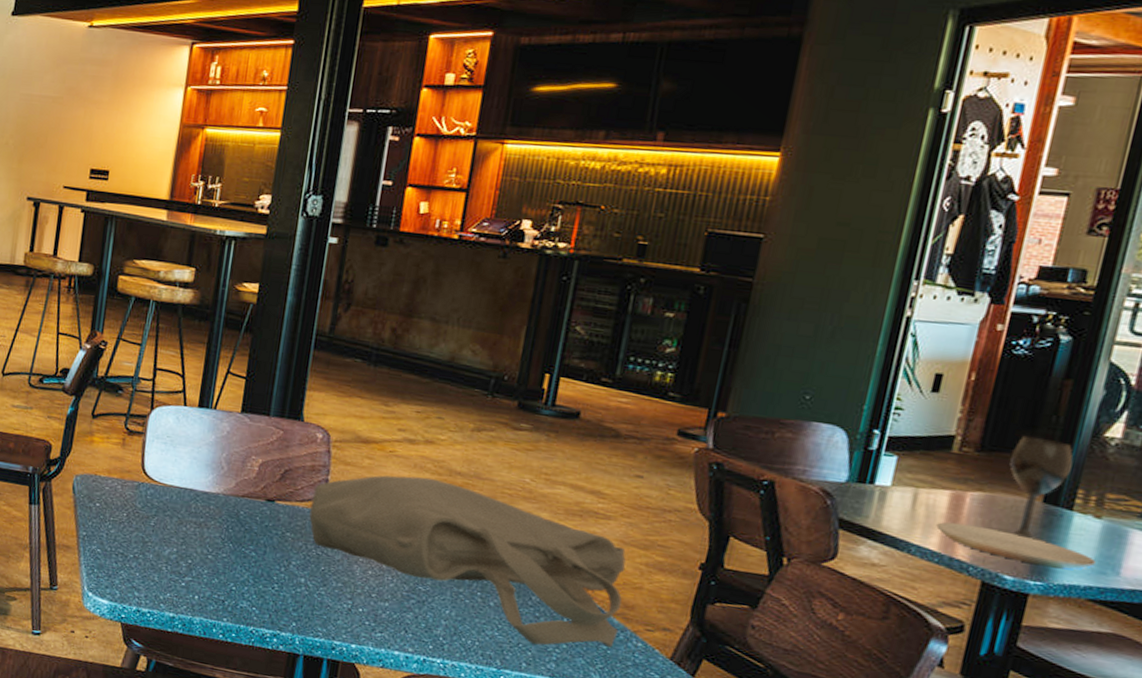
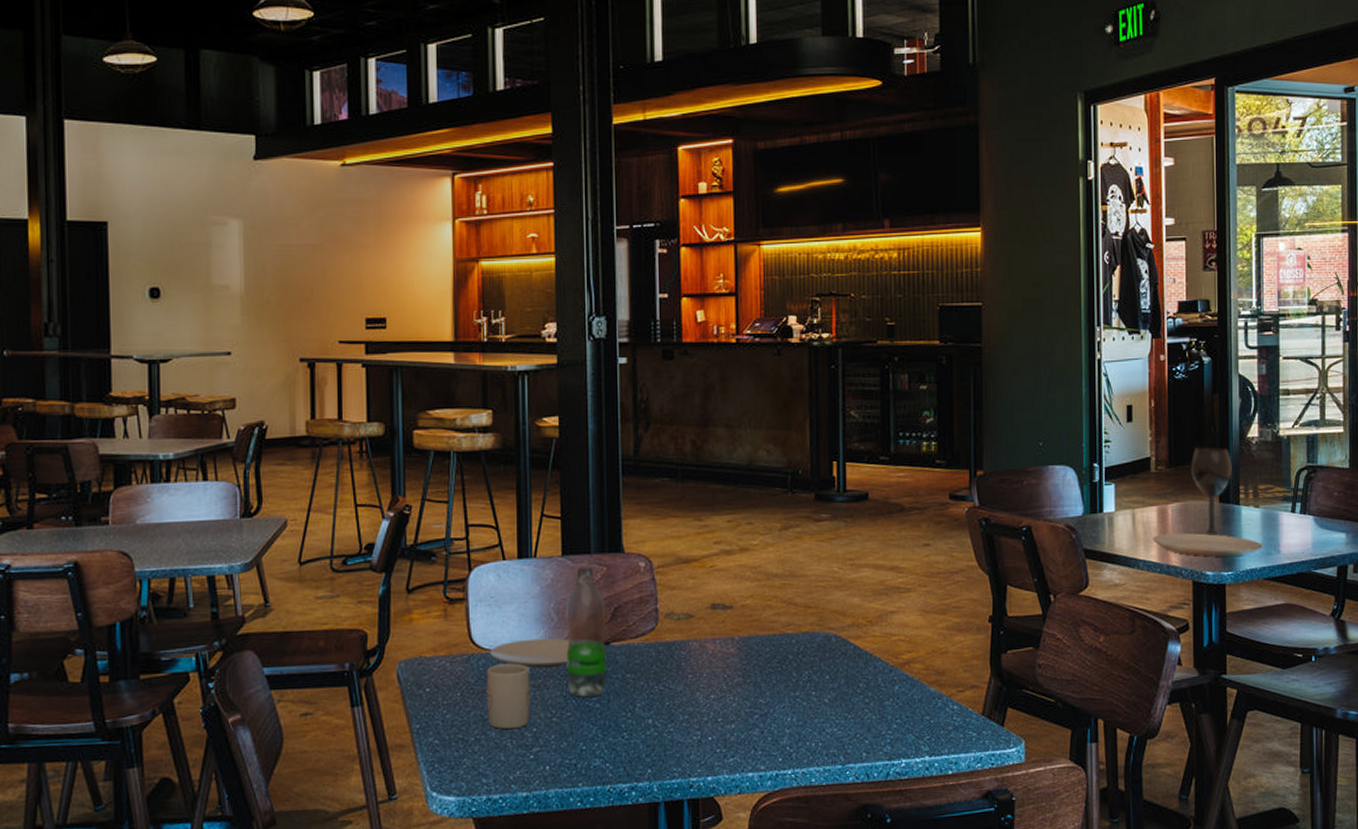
mug: none [148,496,194,557] -> present [486,663,531,729]
plate: none [158,479,235,512] -> present [490,638,569,668]
bottle: none [227,426,277,546] -> present [565,567,607,697]
tote bag: present [309,475,626,648] -> none [645,585,936,731]

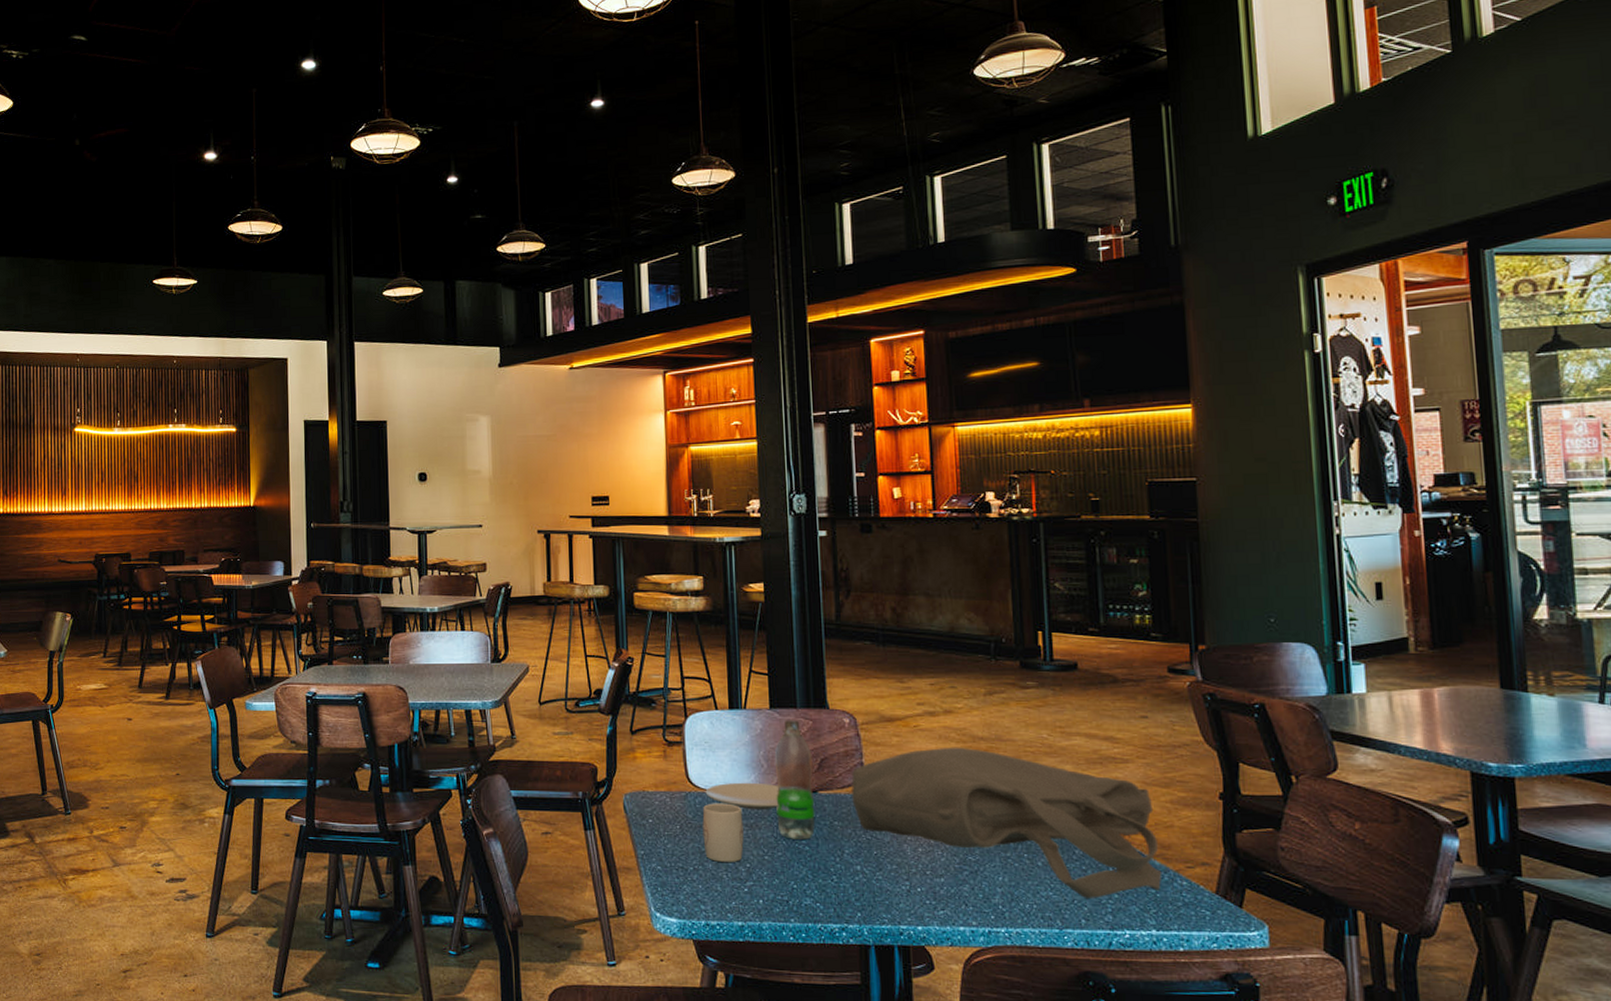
tote bag: none [645,585,936,731] -> present [851,747,1162,898]
plate: present [1153,532,1263,558] -> none [1416,719,1562,749]
wine glass: present [1191,447,1232,537] -> none [1461,628,1517,727]

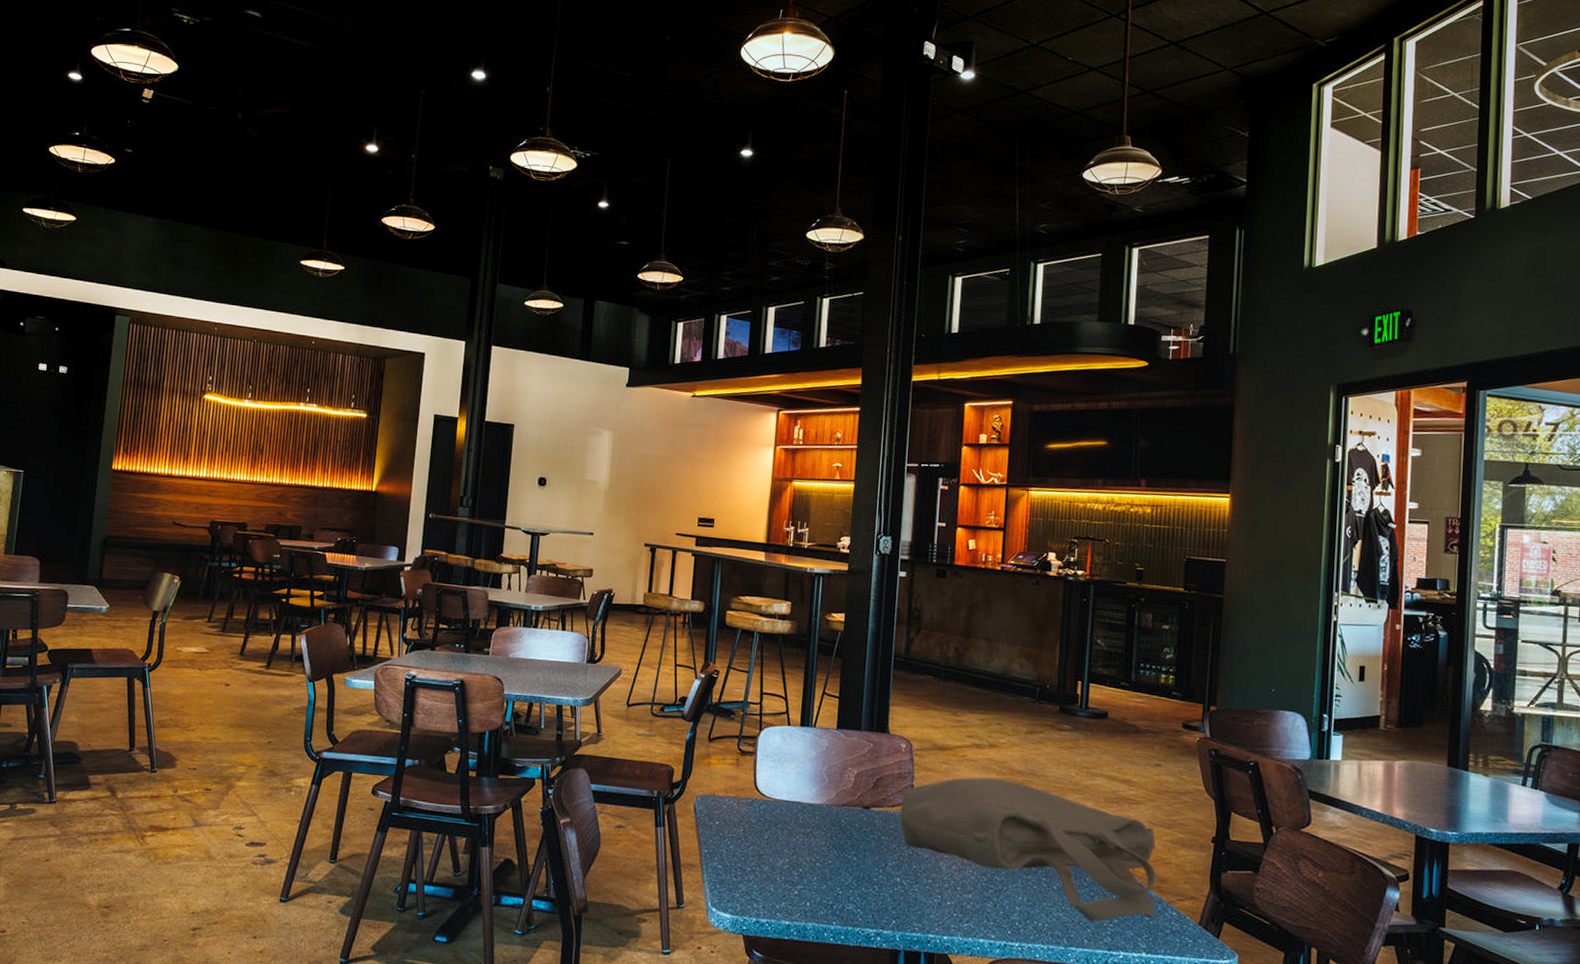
mug: present [702,803,744,862] -> none [763,811,801,867]
plate: present [705,782,779,809] -> none [770,793,836,821]
bottle: present [774,720,816,840] -> none [831,740,870,851]

